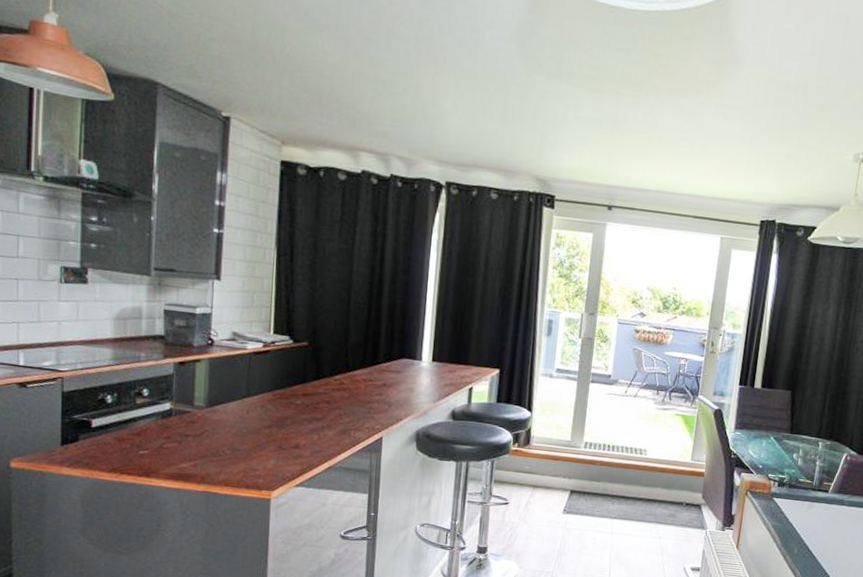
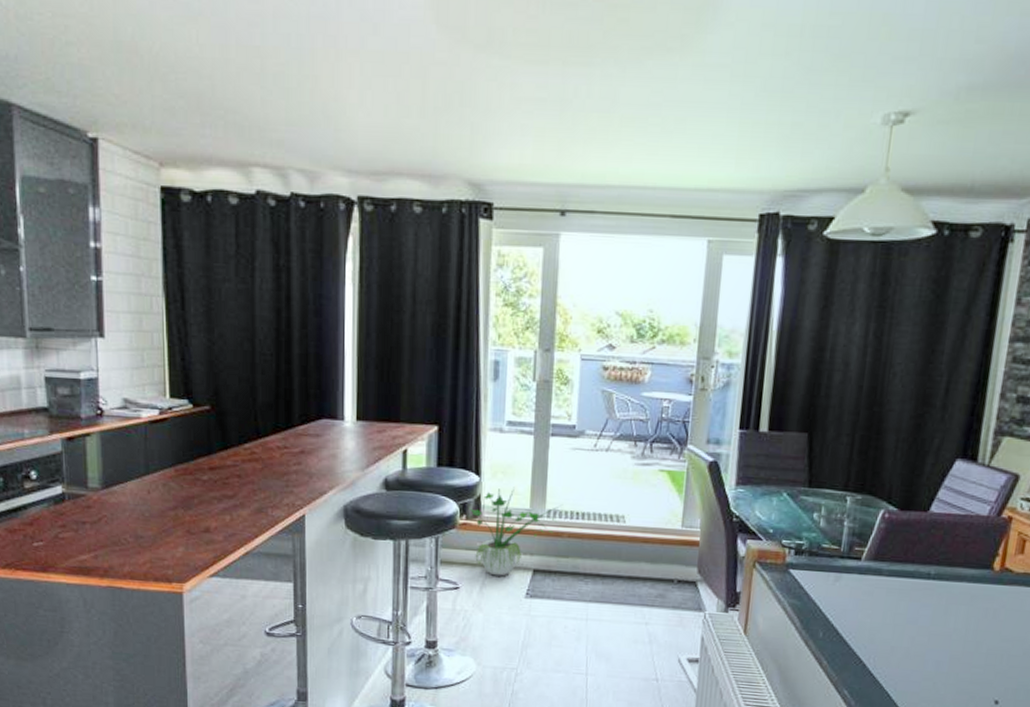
potted plant: none [520,422,594,495] -> present [468,487,559,576]

